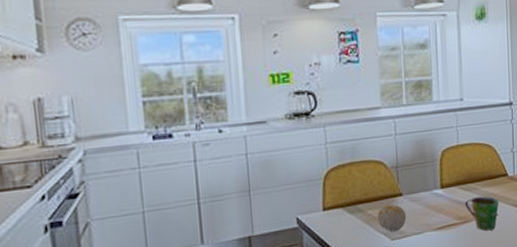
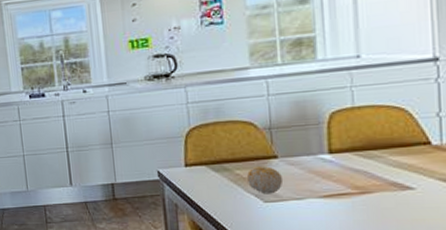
cup: present [465,196,500,231] -> none [364,166,417,206]

